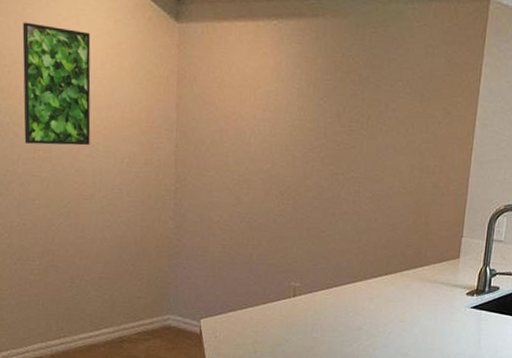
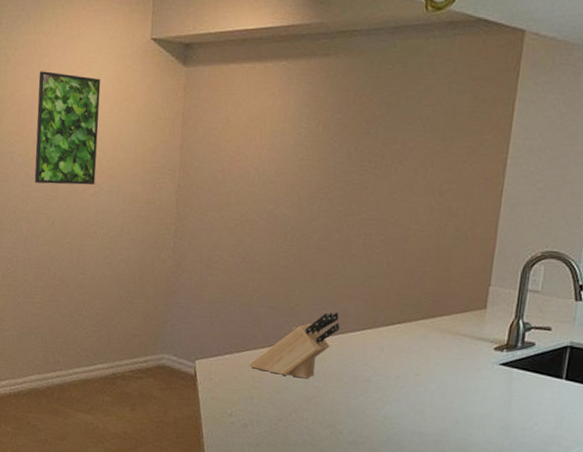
knife block: none [252,266,334,331] -> present [249,312,341,379]

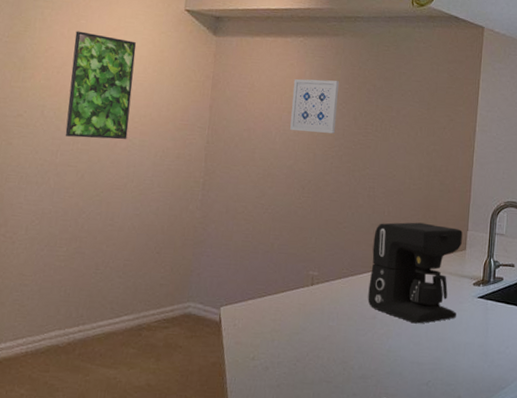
knife block: present [249,312,341,379] -> none [270,256,350,319]
wall art: none [271,109,331,173] -> present [290,79,340,134]
coffee maker: none [360,275,483,390] -> present [367,222,463,324]

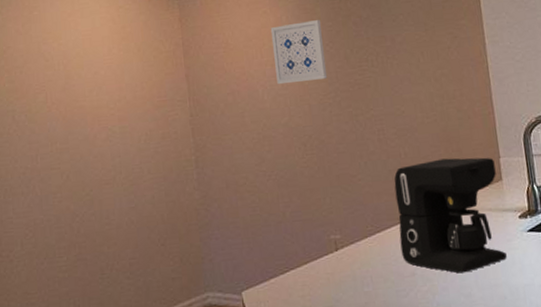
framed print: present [65,31,137,140] -> none [30,22,106,138]

